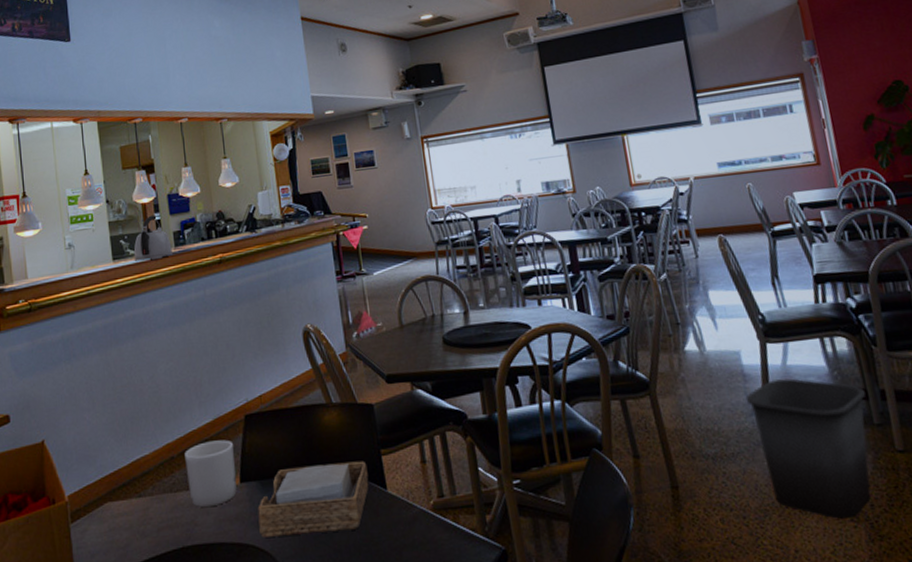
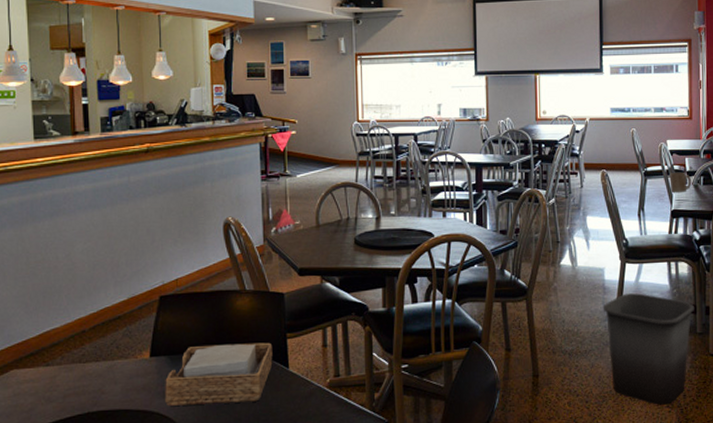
kettle: present [133,215,174,261] -> none [57,99,99,143]
mug: present [185,439,237,508] -> none [96,317,147,378]
cup: none [803,227,834,255] -> present [669,171,692,194]

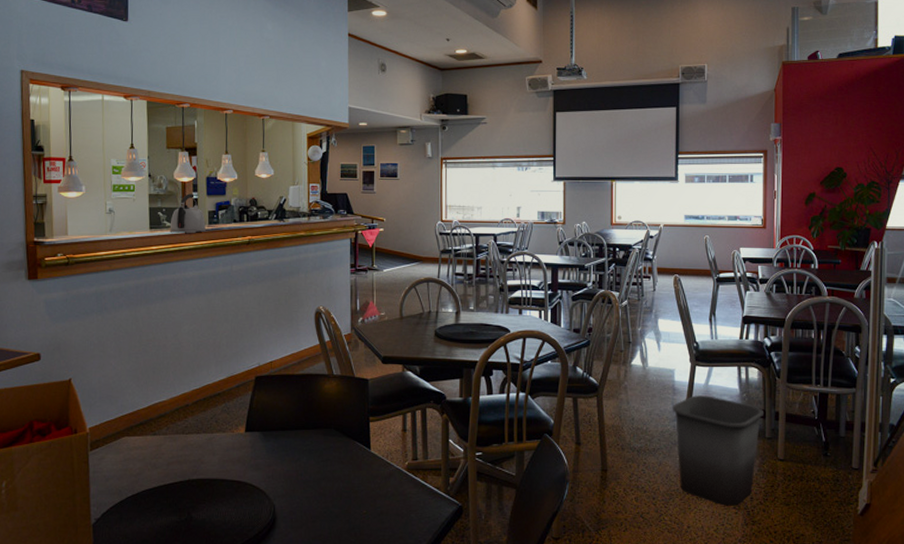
kettle: none [57,99,99,143] -> present [169,193,207,234]
napkin holder: present [165,342,273,406] -> none [257,424,356,479]
cup: present [669,171,692,194] -> none [742,279,764,300]

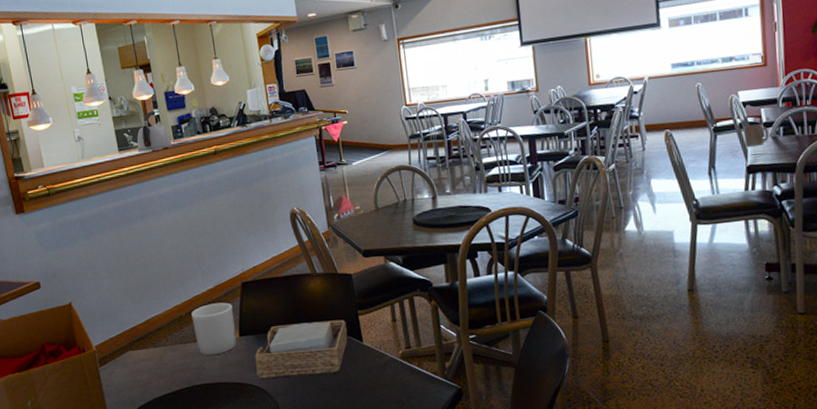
mug: none [198,395,243,450] -> present [191,302,237,356]
napkin holder: none [257,424,356,479] -> present [254,319,348,379]
waste bin: present [672,395,763,506] -> none [674,254,778,366]
cup: none [742,279,764,300] -> present [743,123,770,148]

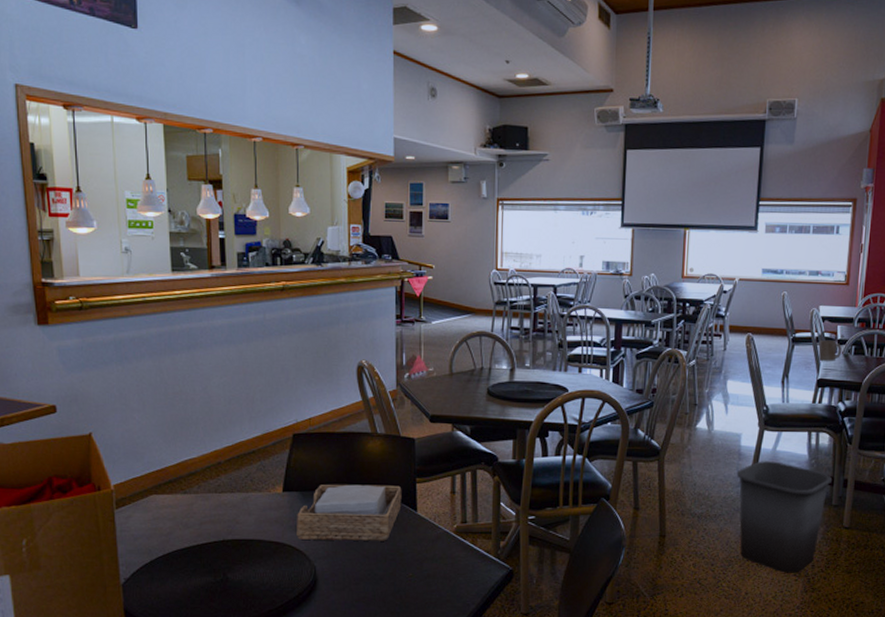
kettle: present [136,111,173,152] -> none [194,232,236,278]
mug: present [191,302,237,356] -> none [232,452,280,510]
waste bin: none [674,254,778,366] -> present [736,461,832,573]

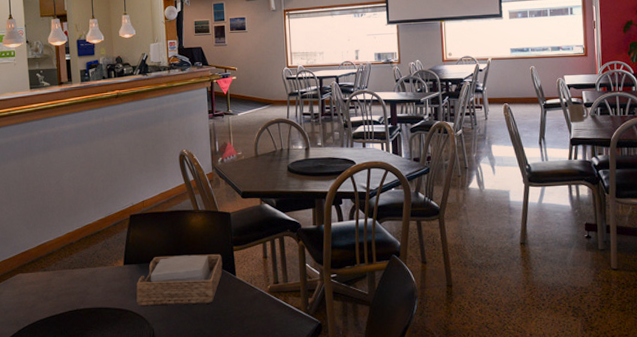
waste bin: present [736,461,832,573] -> none [509,213,595,314]

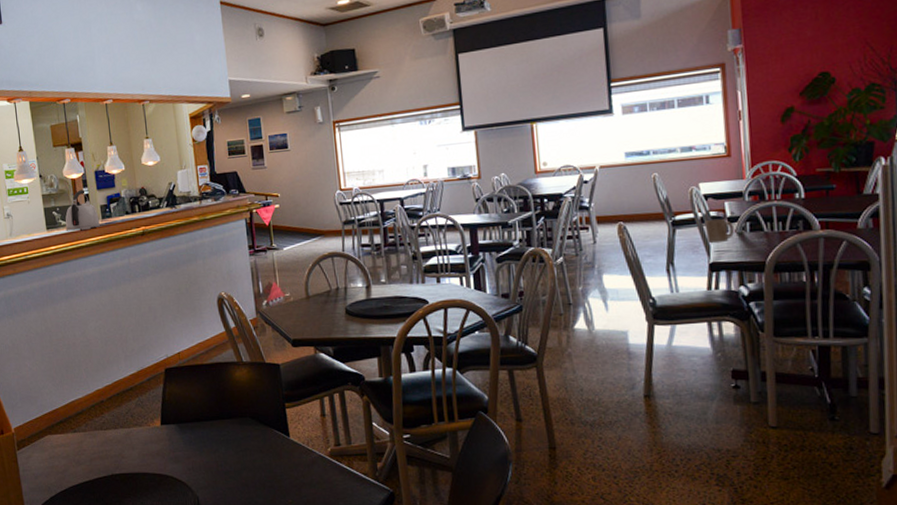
kettle: none [47,55,80,92] -> present [65,189,101,231]
napkin holder: present [136,254,223,306] -> none [176,412,274,471]

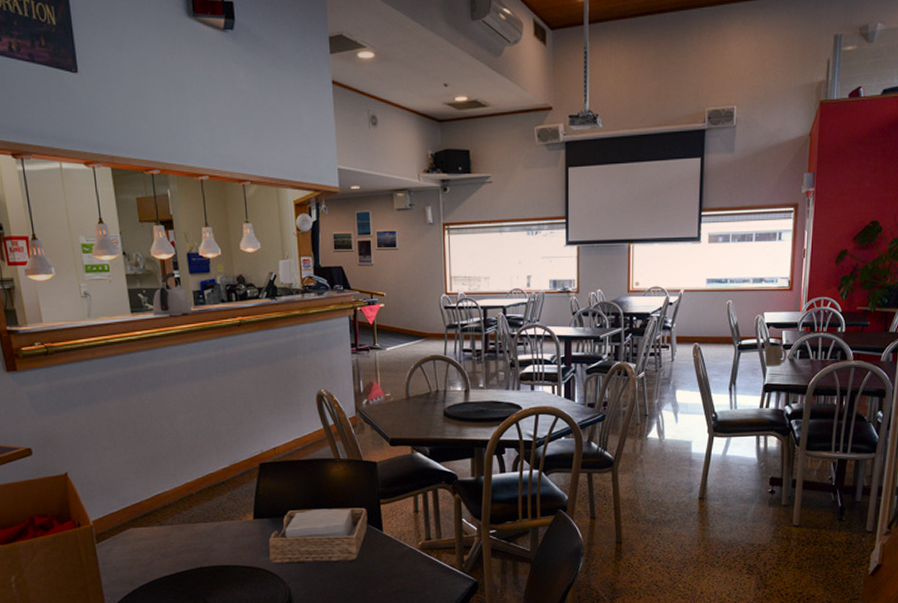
napkin holder: none [176,412,274,471] -> present [268,507,368,563]

